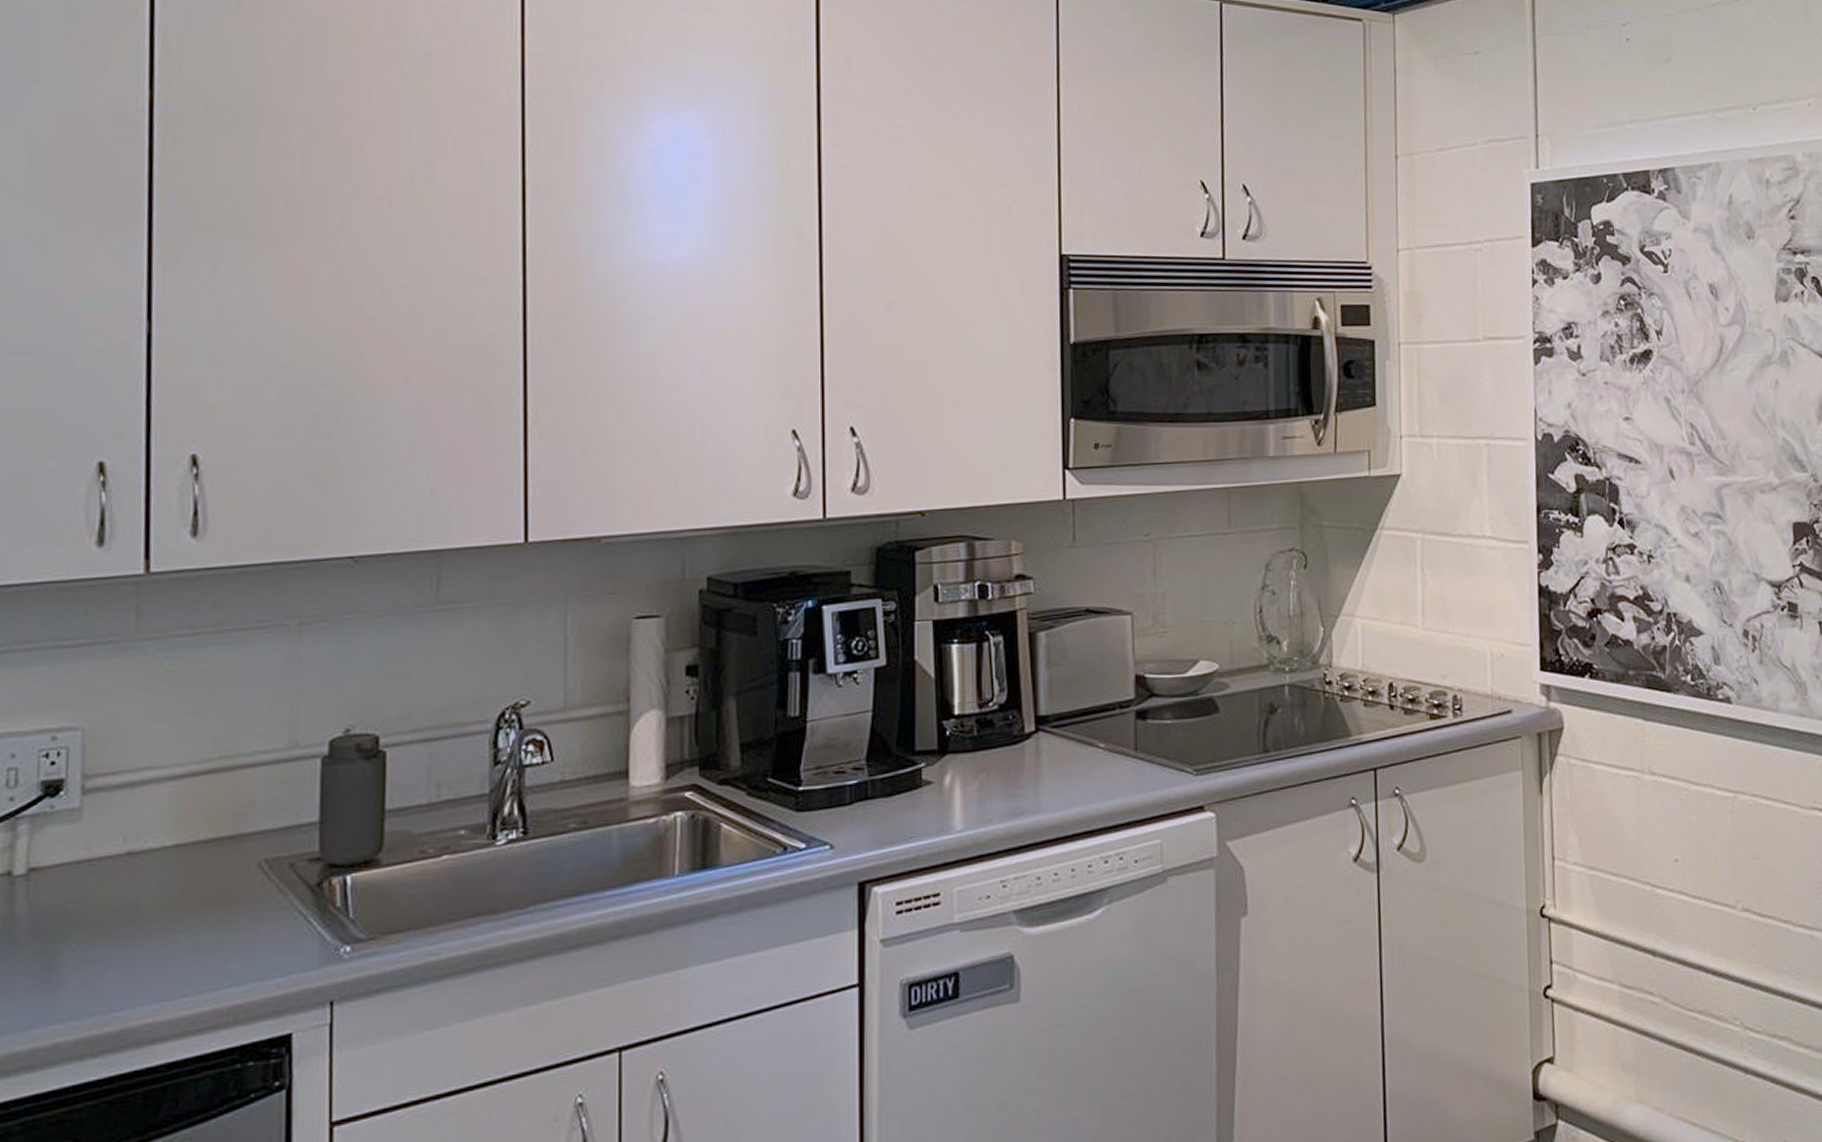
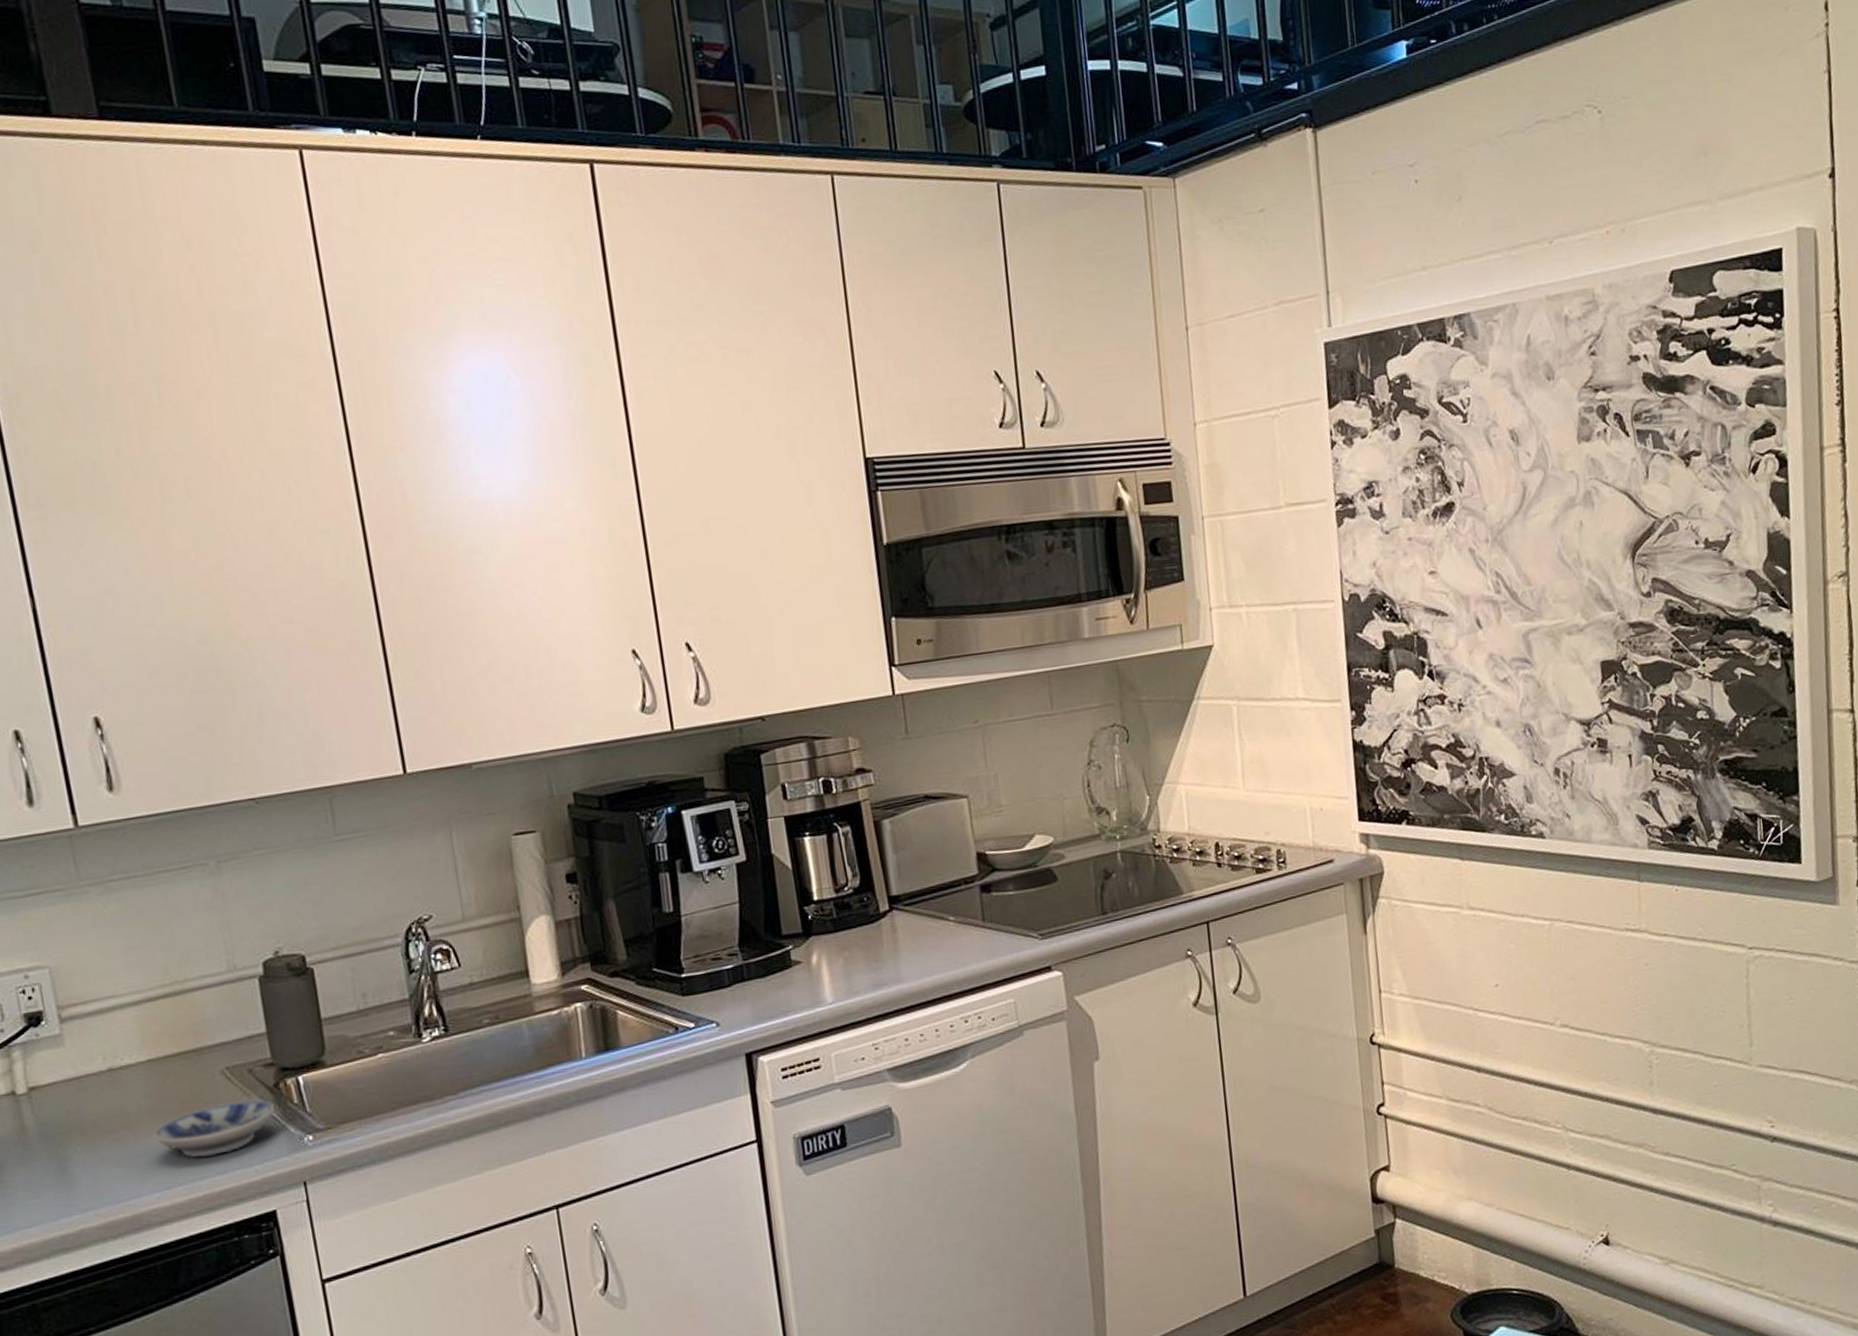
bowl: none [164,899,312,965] -> present [153,1099,274,1158]

